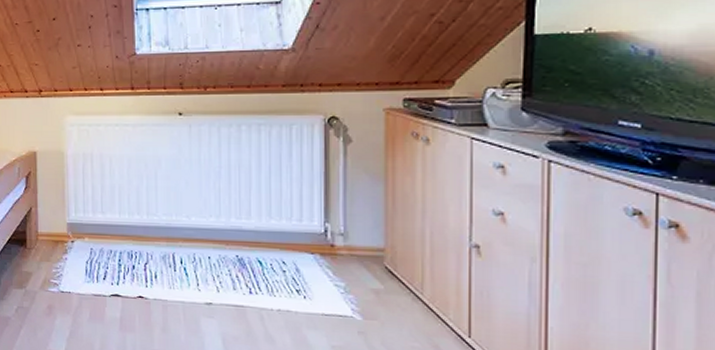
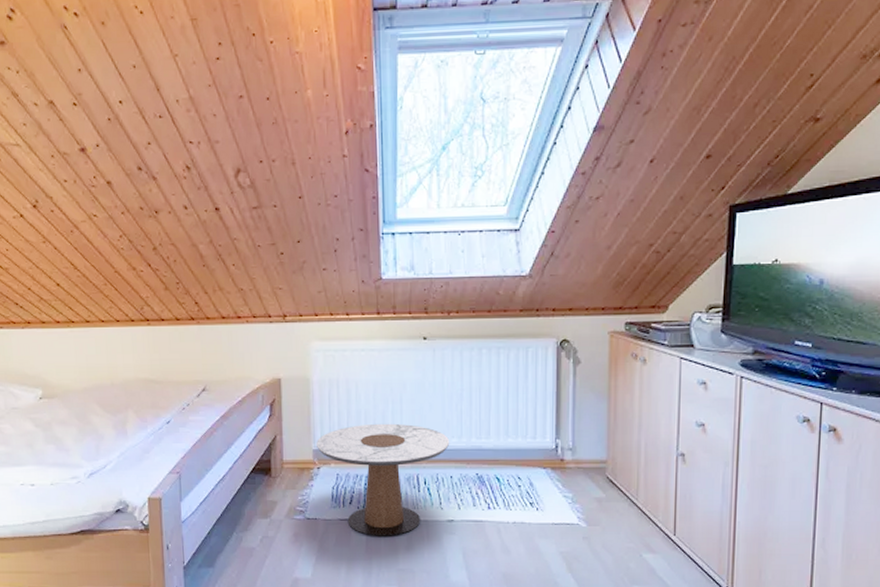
side table: none [71,199,208,316] -> present [316,423,450,536]

